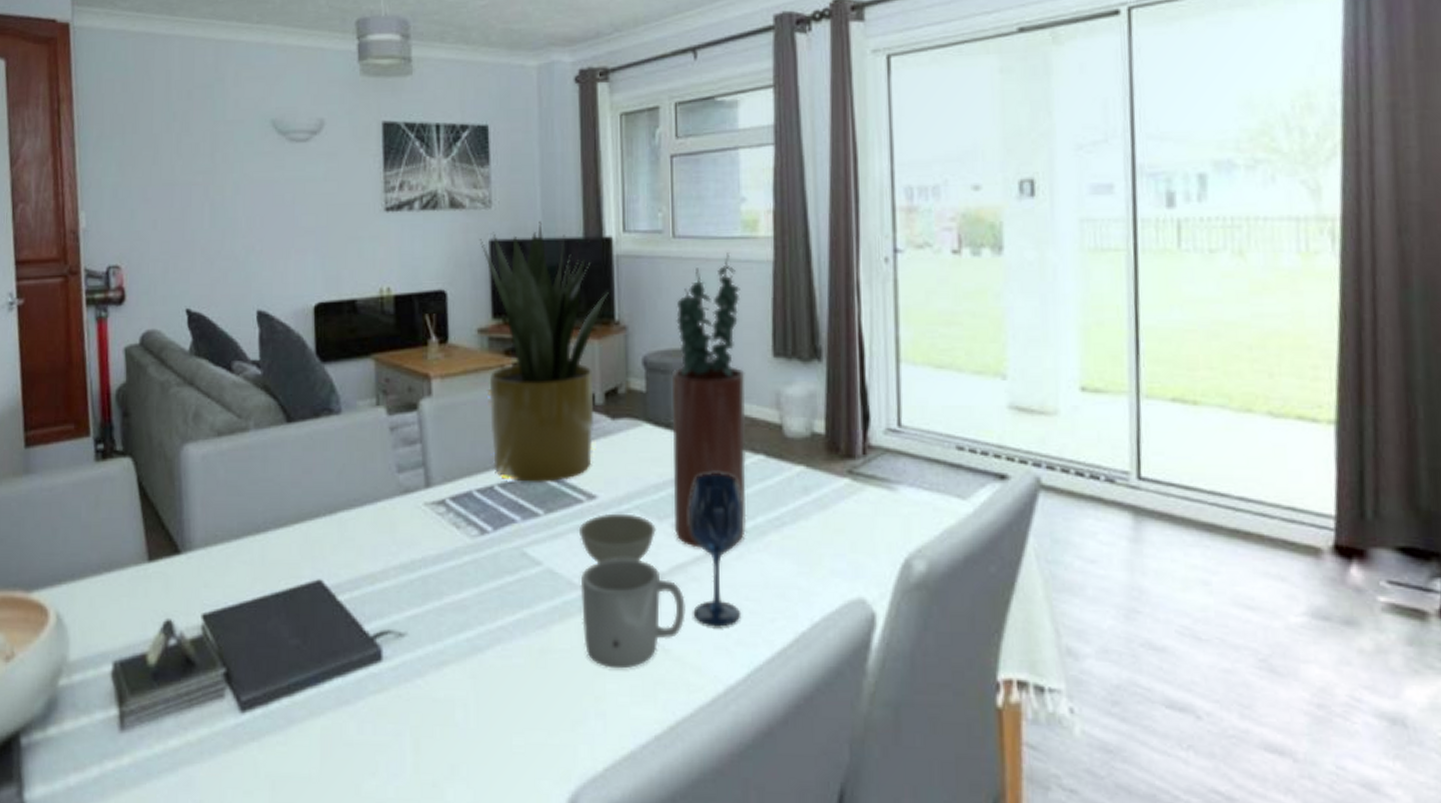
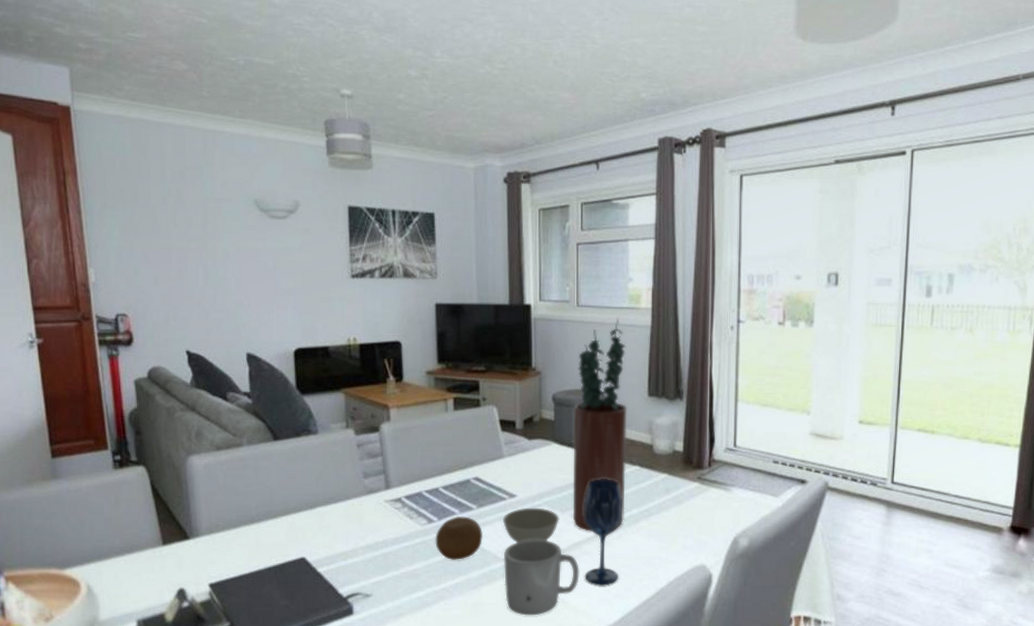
planter: present [479,220,609,482] -> none [427,290,528,485]
fruit: none [489,525,554,587] -> present [435,516,484,560]

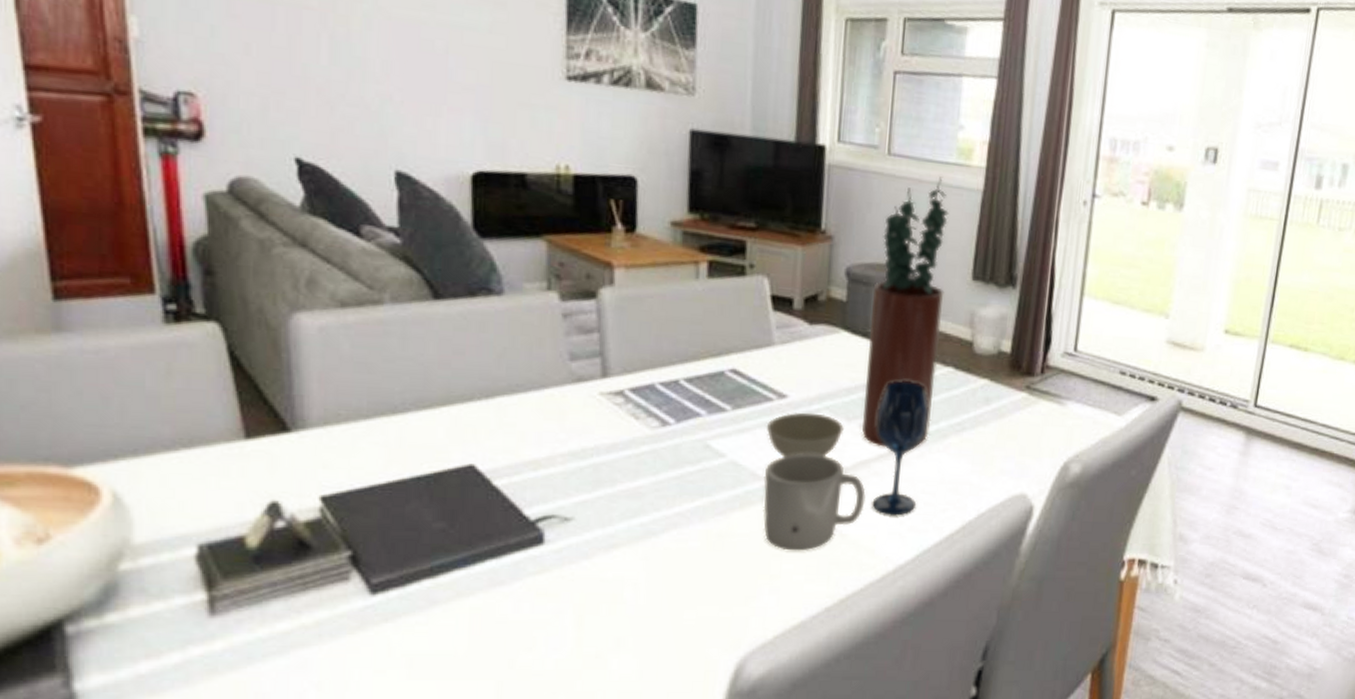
fruit: present [435,516,484,560] -> none [669,419,739,477]

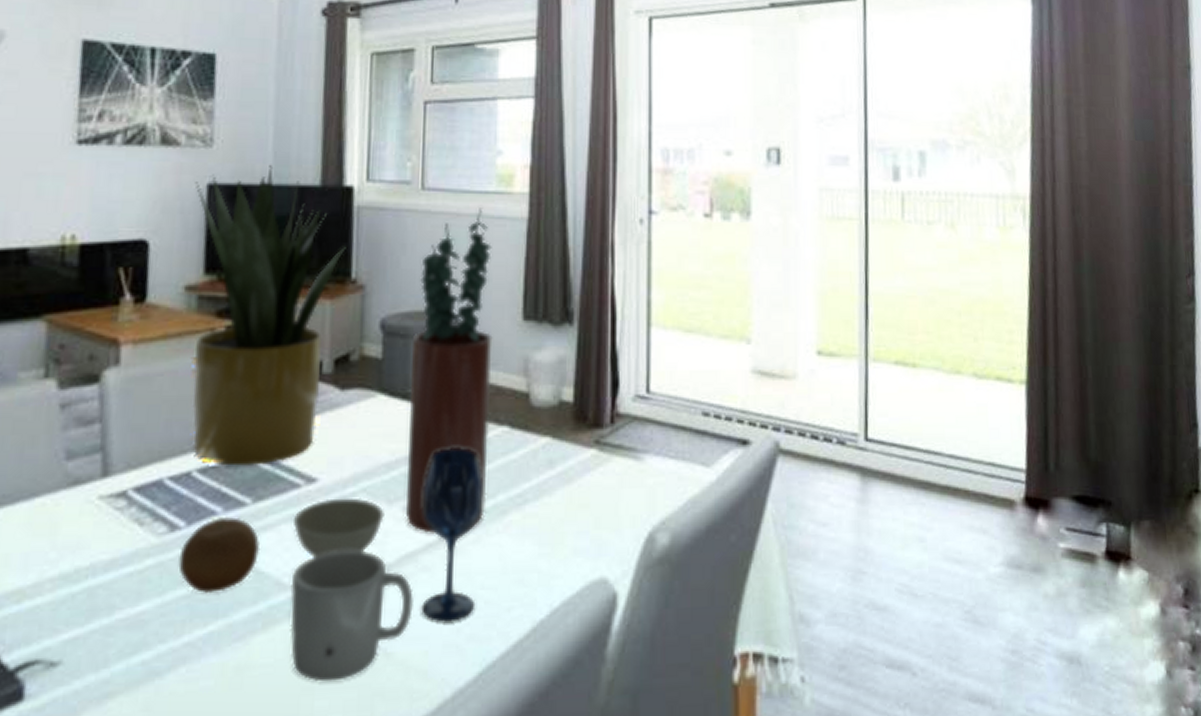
fruit: none [669,419,739,477] -> present [178,517,261,593]
planter: none [678,117,817,380] -> present [192,164,346,466]

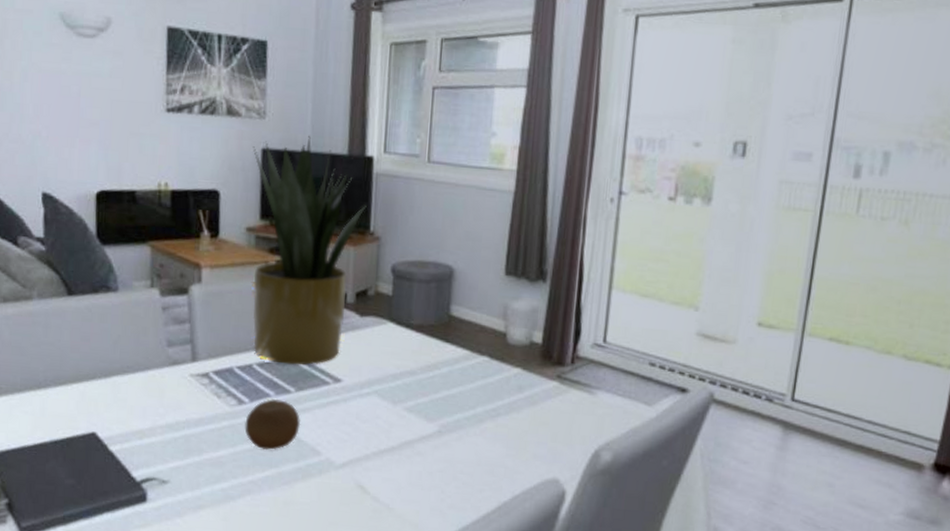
mug: present [290,550,414,682] -> none [321,432,410,521]
bowl: present [292,497,385,557] -> none [323,395,391,436]
vase: present [405,208,493,533] -> none [406,180,483,429]
wineglass: present [421,448,484,622] -> none [415,368,466,493]

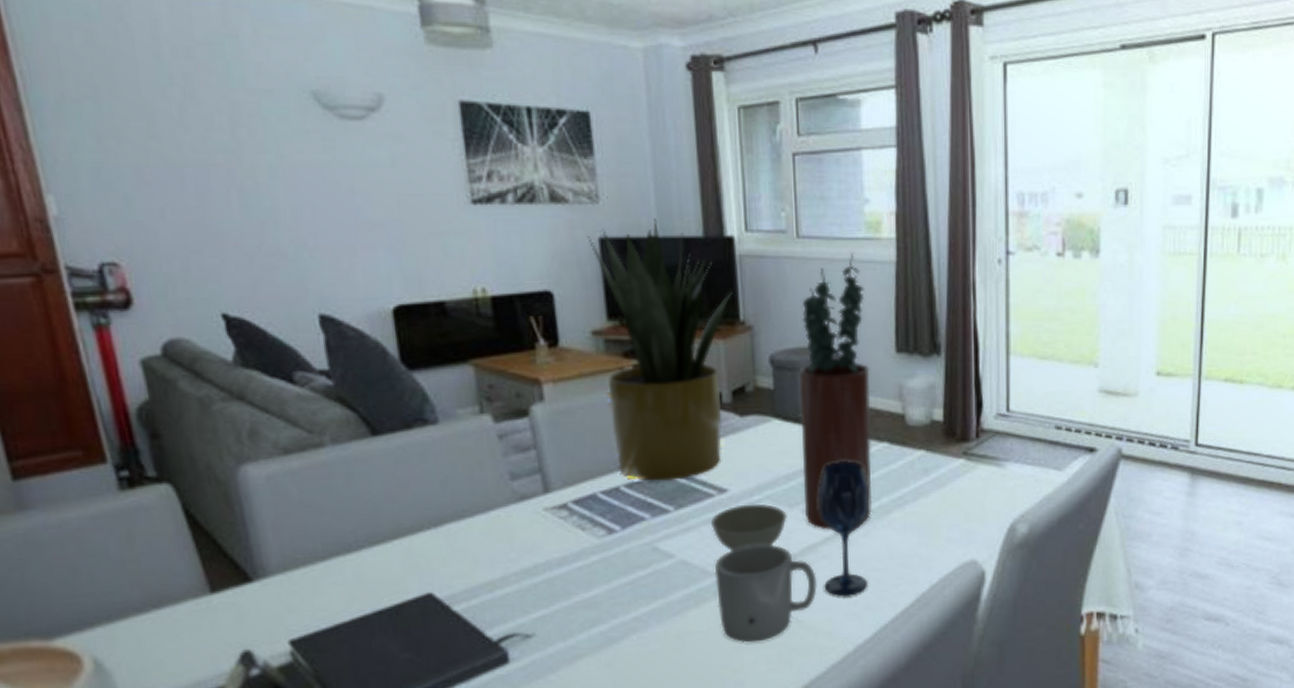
fruit: present [244,399,301,450] -> none [619,521,686,580]
mug: none [321,432,410,521] -> present [714,544,817,643]
bowl: none [323,395,391,436] -> present [710,503,787,551]
vase: none [406,180,483,429] -> present [800,253,873,530]
wineglass: none [415,368,466,493] -> present [818,461,870,596]

